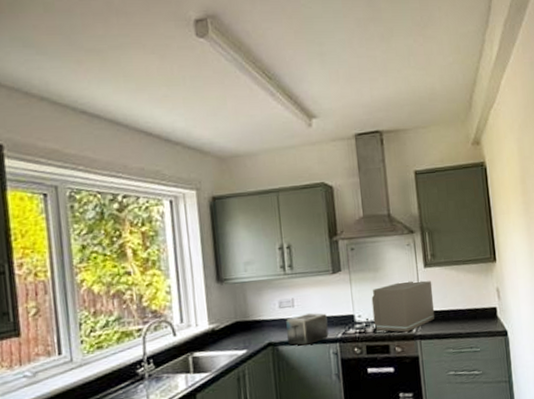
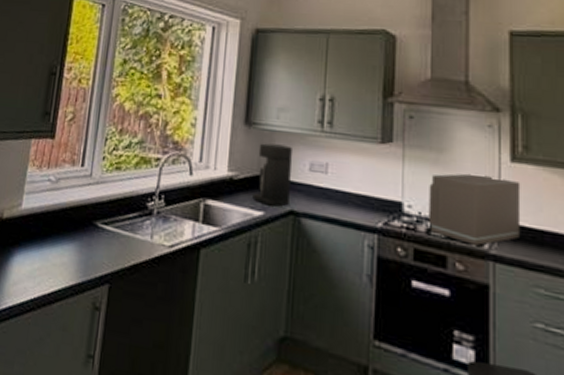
coffee maker: none [233,291,267,344] -> present [252,143,292,206]
toaster: present [286,312,329,347] -> none [312,185,367,228]

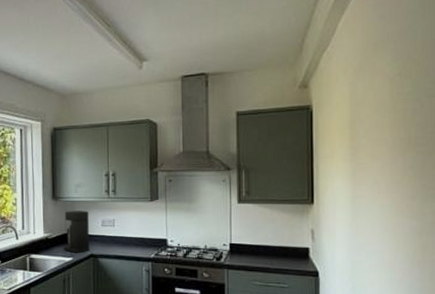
microwave: present [428,173,521,246] -> none [184,214,245,260]

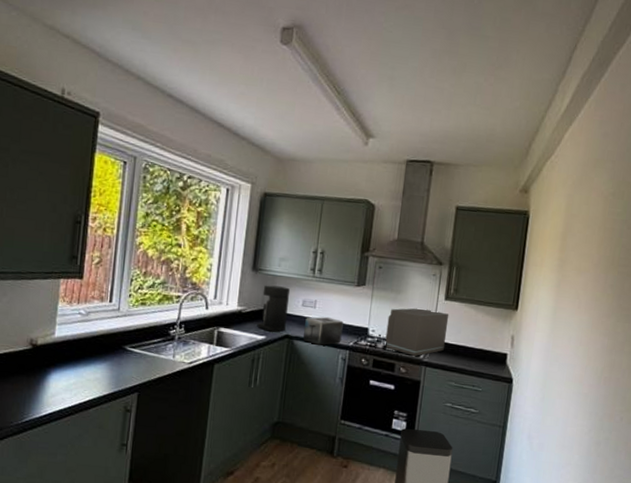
toaster: none [106,233,143,261] -> present [303,316,343,346]
microwave: none [184,214,245,260] -> present [385,308,449,356]

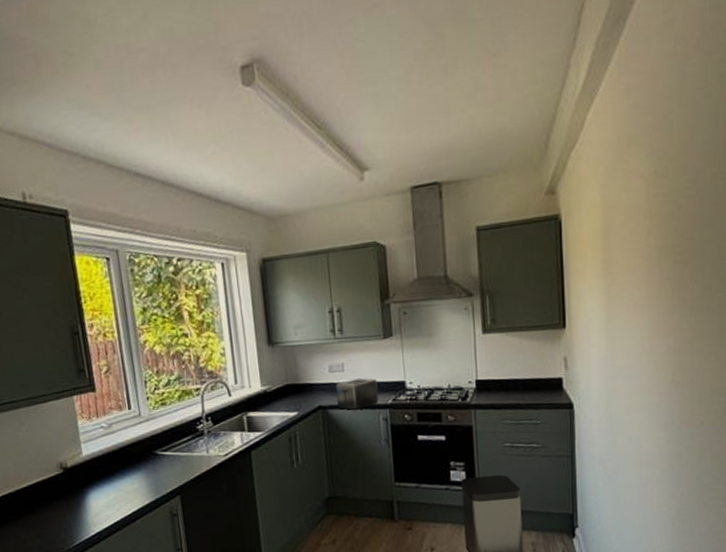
coffee maker: present [257,285,290,332] -> none [284,355,317,406]
microwave: present [385,308,449,356] -> none [424,347,493,401]

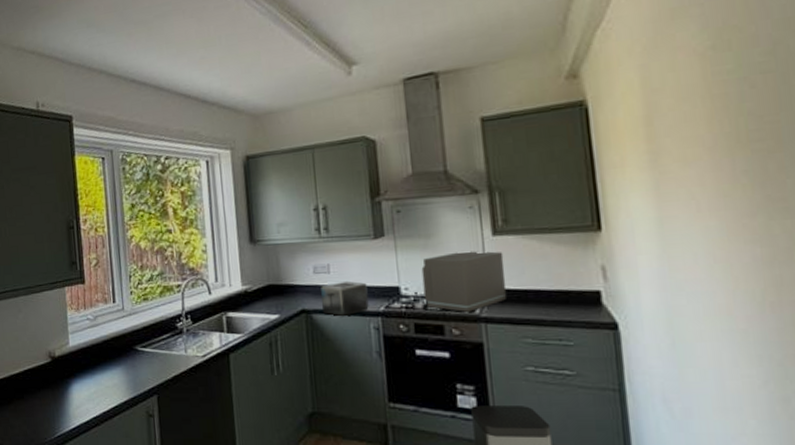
microwave: none [424,347,493,401] -> present [421,251,508,312]

